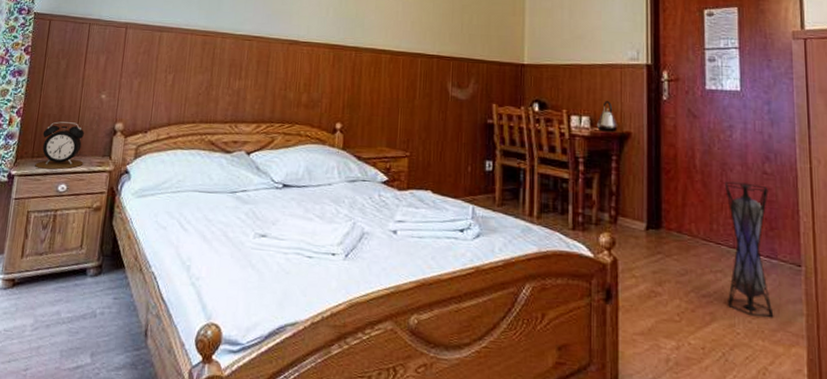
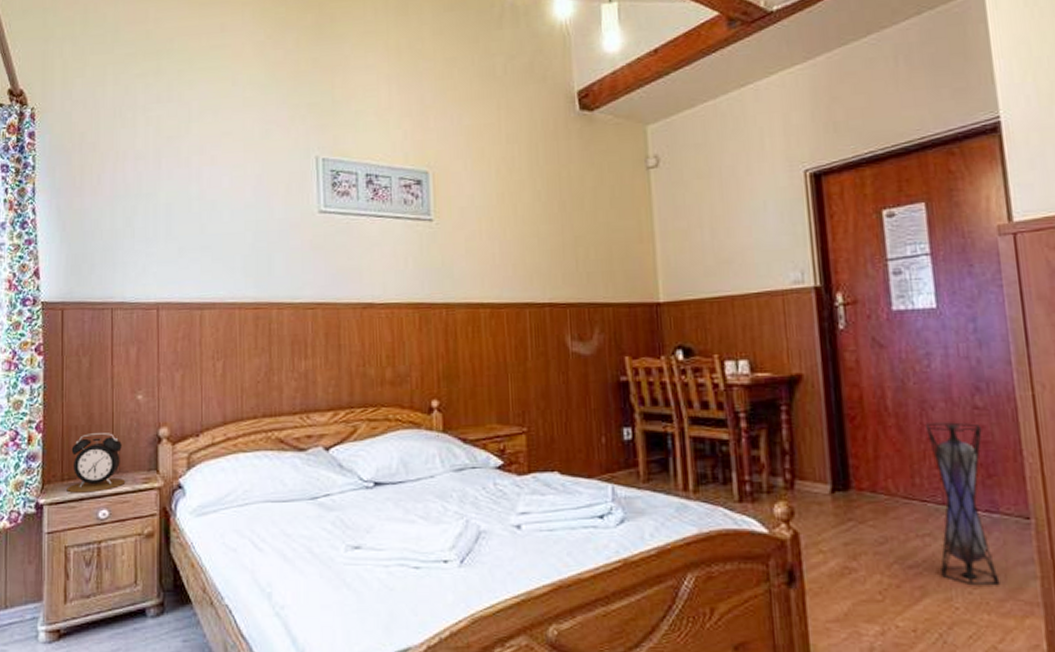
kettle: present [597,100,618,132] -> none [758,337,786,377]

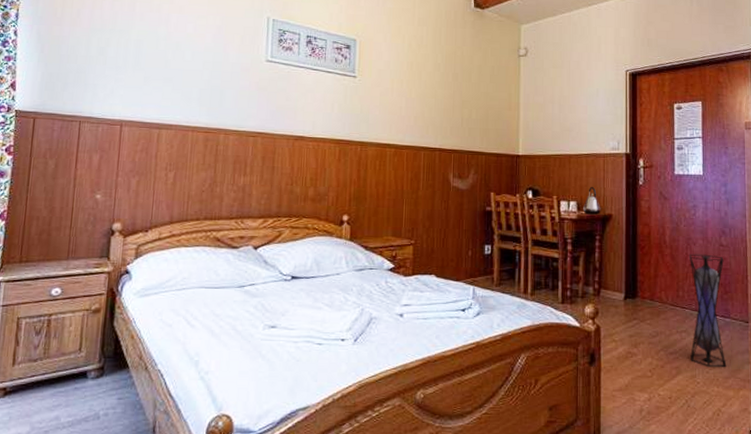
alarm clock: present [67,433,126,493] -> none [24,224,79,273]
kettle: none [758,337,786,377] -> present [583,186,601,215]

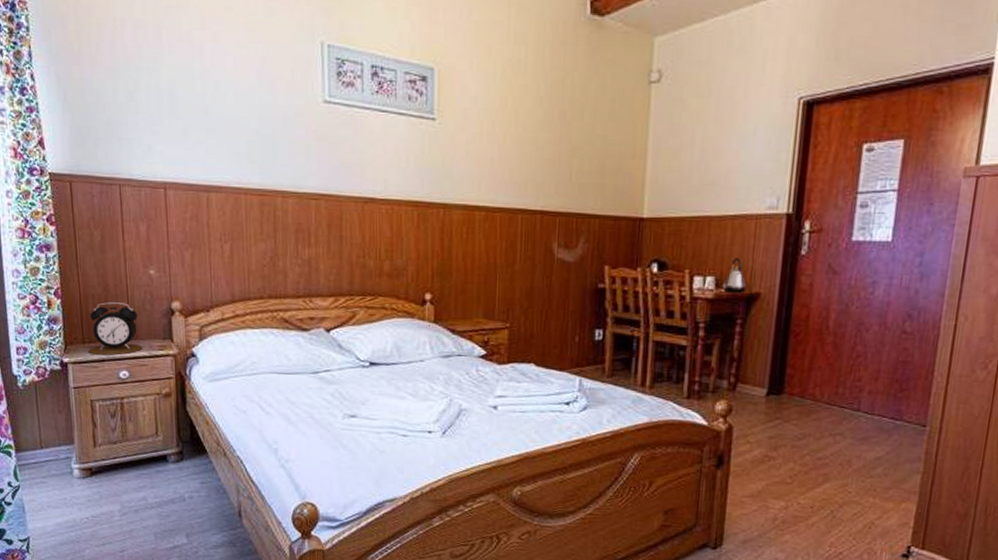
alarm clock: none [24,224,79,273] -> present [88,302,143,355]
lantern: present [690,254,727,367] -> none [843,342,905,476]

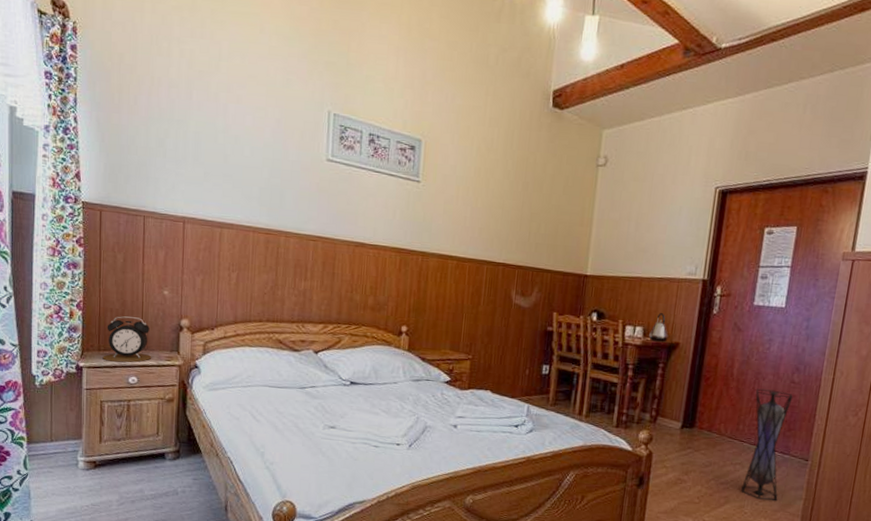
lantern: none [843,342,905,476] -> present [741,388,793,501]

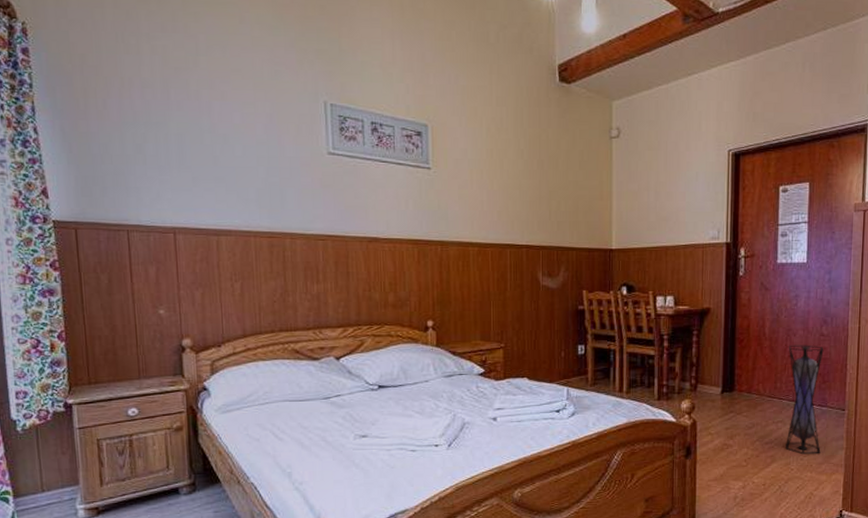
alarm clock: present [102,316,152,363] -> none [94,342,153,394]
kettle: present [649,312,669,342] -> none [680,279,699,309]

